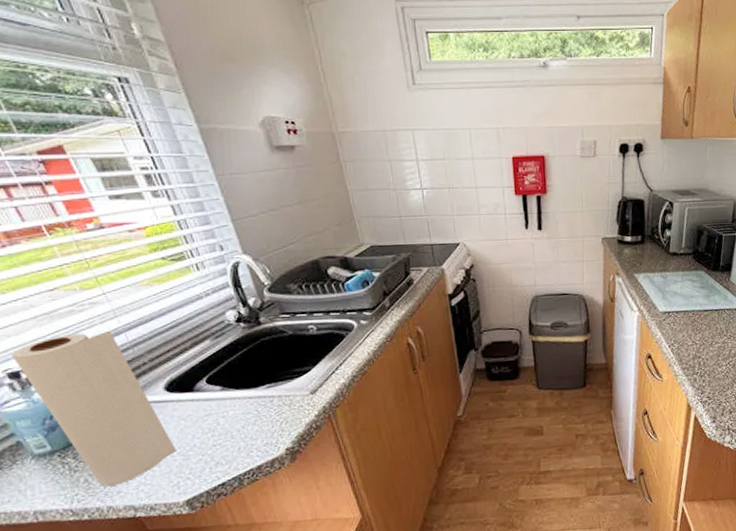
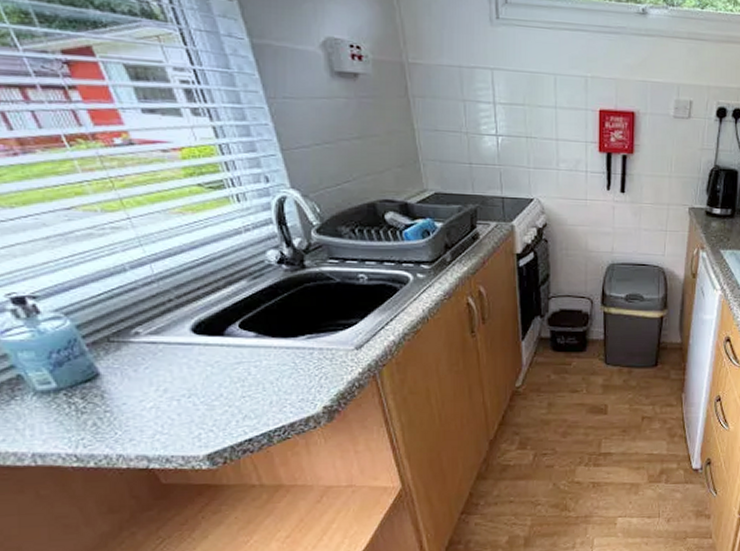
paper towel roll: present [12,330,178,486] -> none [17,260,201,432]

